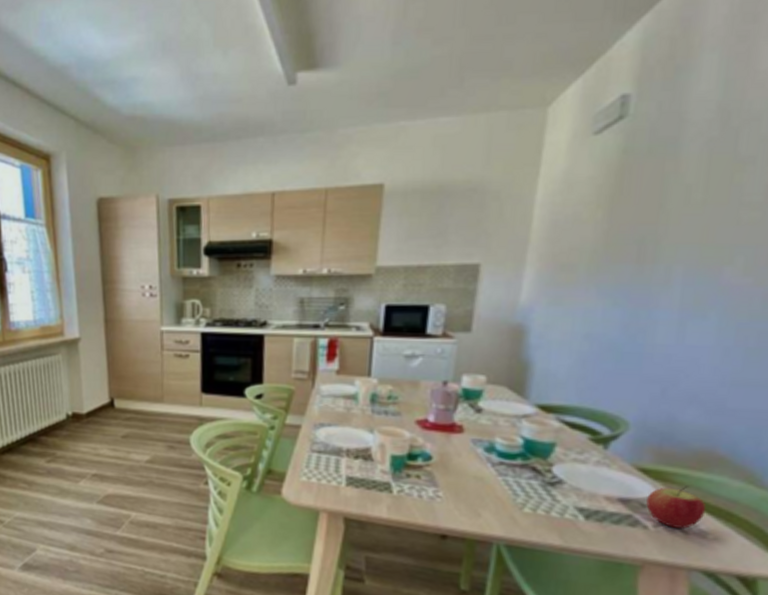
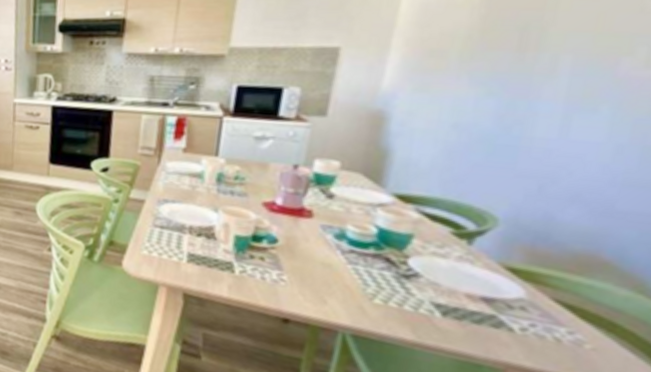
apple: present [646,486,706,529] -> none [513,290,585,335]

